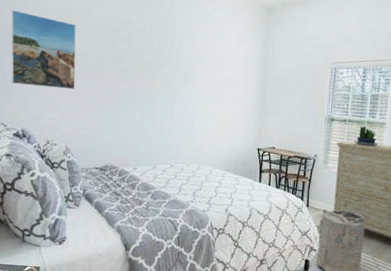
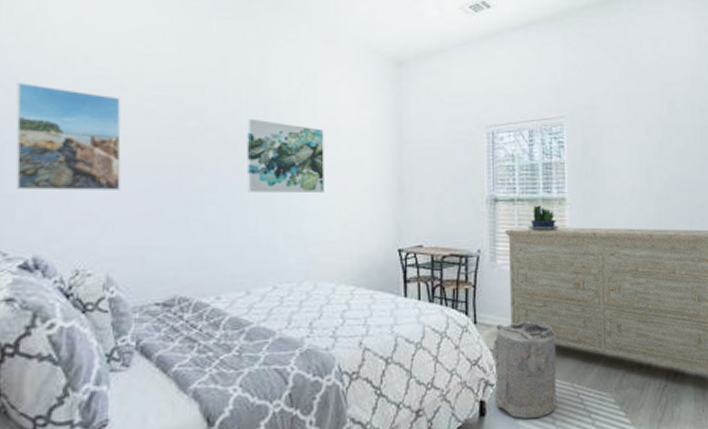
wall art: none [157,45,212,104] -> present [246,118,324,194]

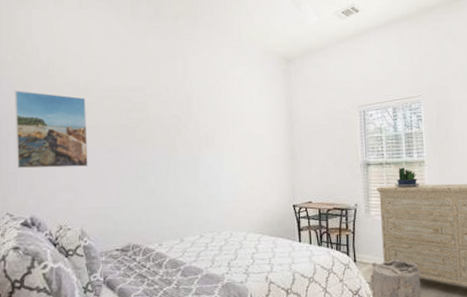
wall art: present [246,118,324,194] -> none [176,108,235,165]

